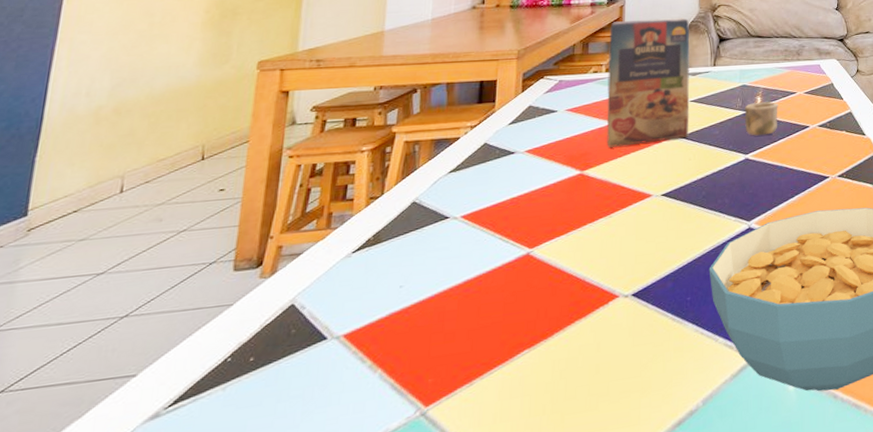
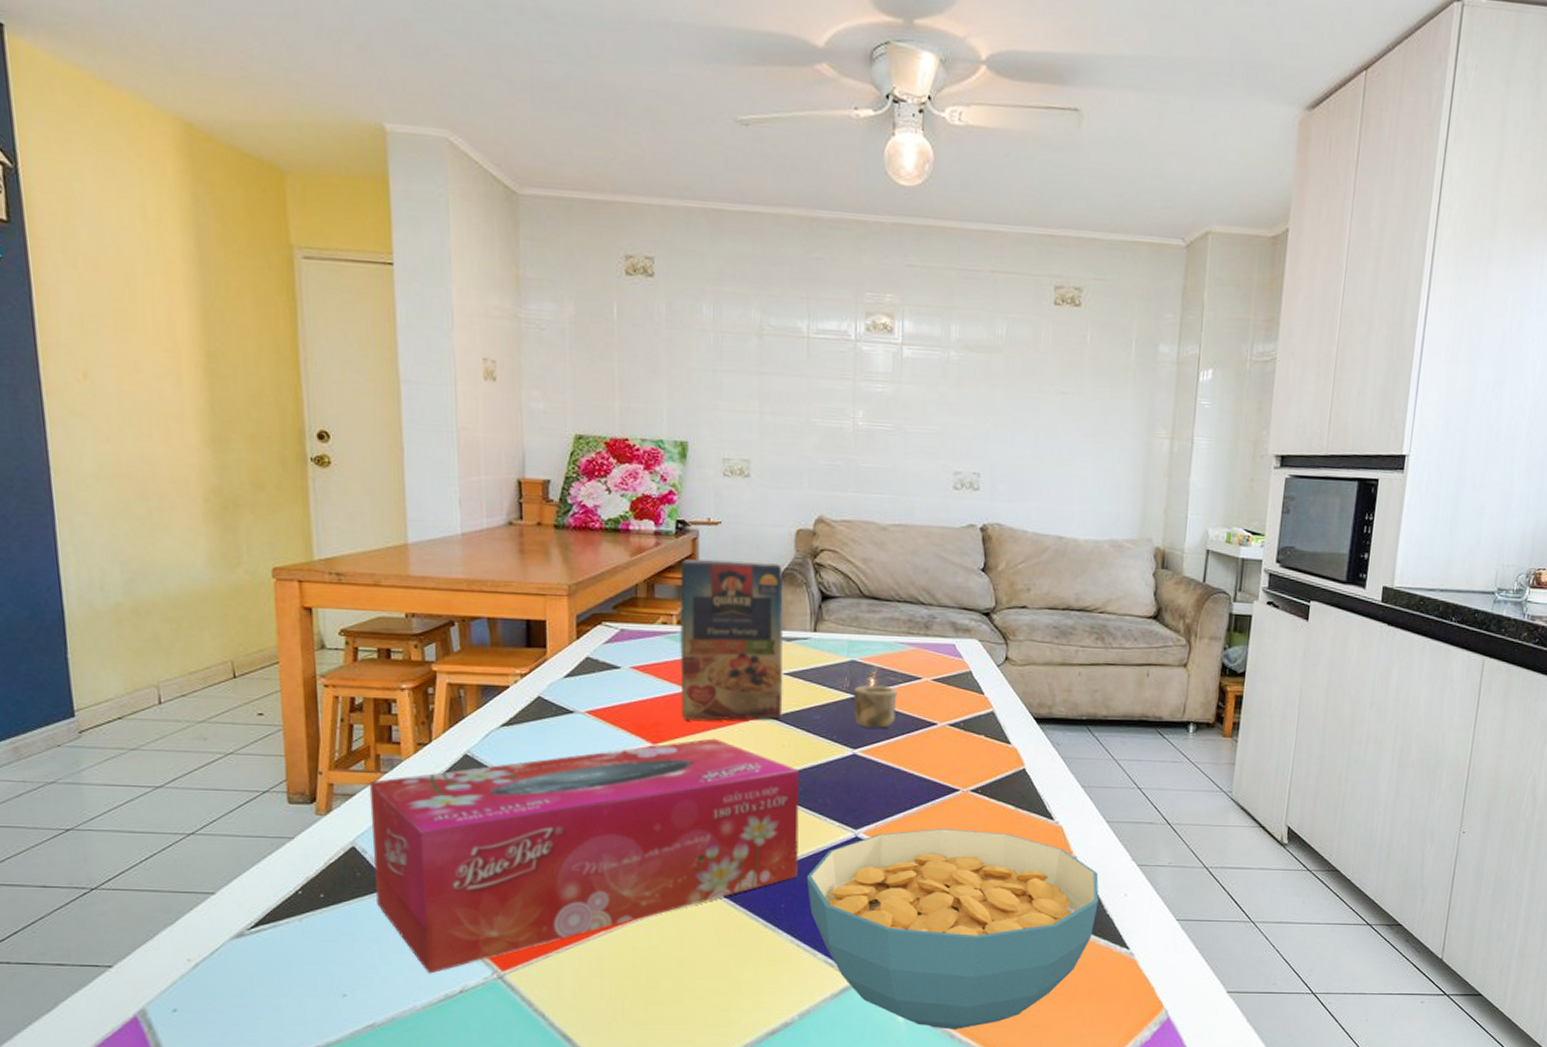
tissue box: none [308,160,703,424] -> present [369,738,800,974]

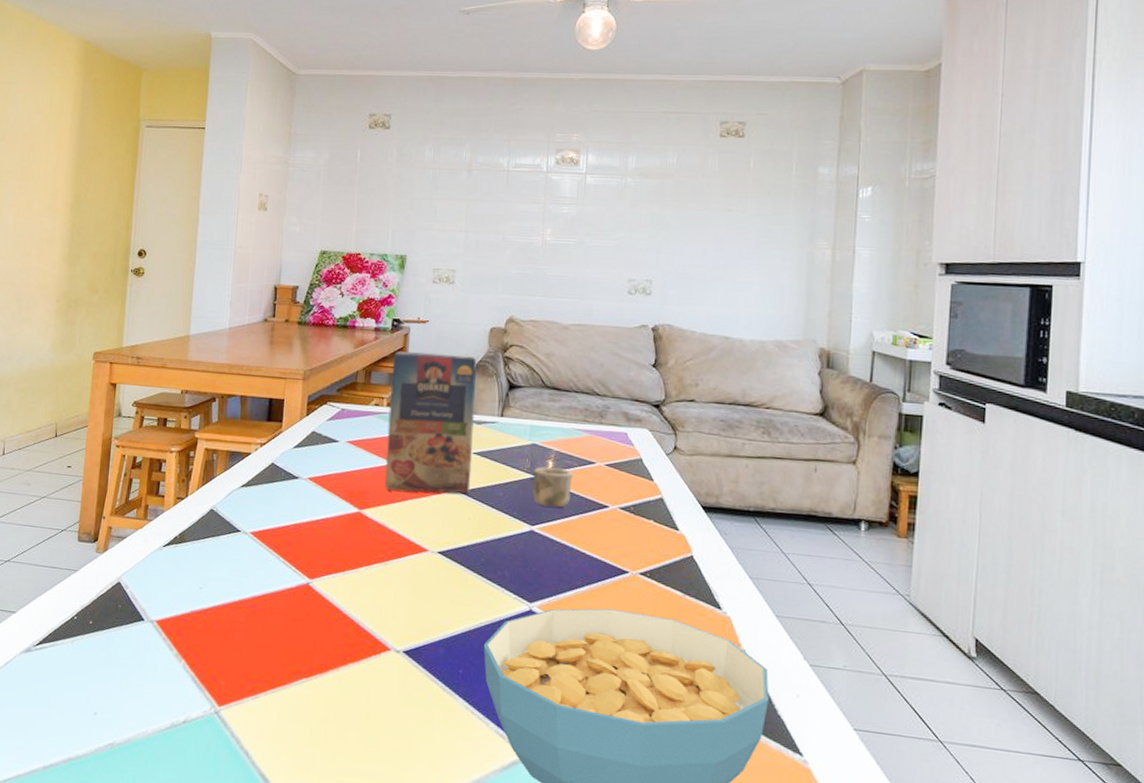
tissue box: present [369,738,800,974] -> none [130,507,482,702]

